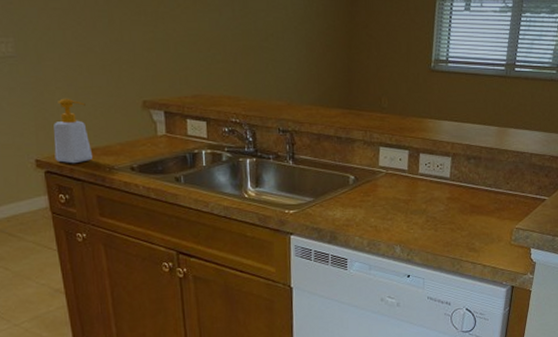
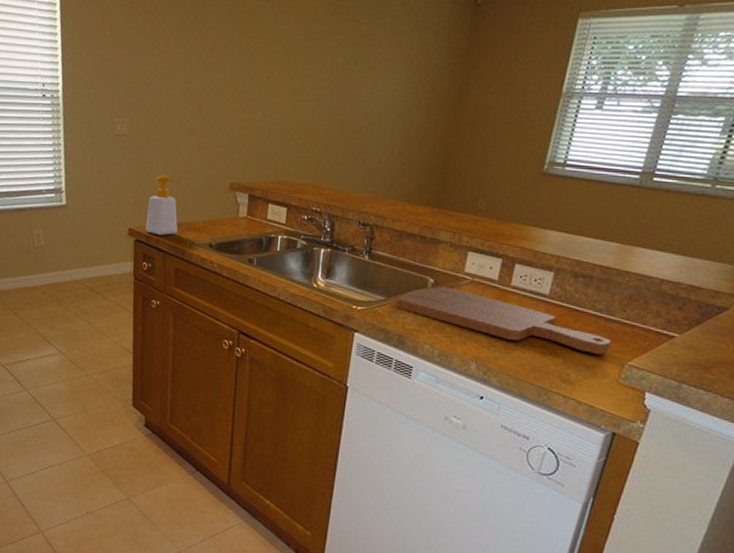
cutting board: none [324,181,501,223] -> present [396,286,610,355]

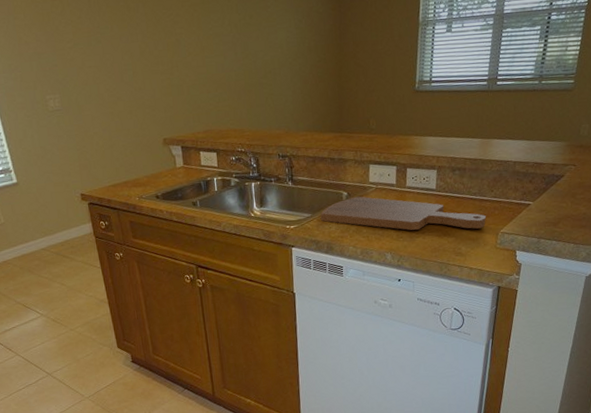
soap bottle: present [145,175,179,236] -> none [93,141,125,196]

